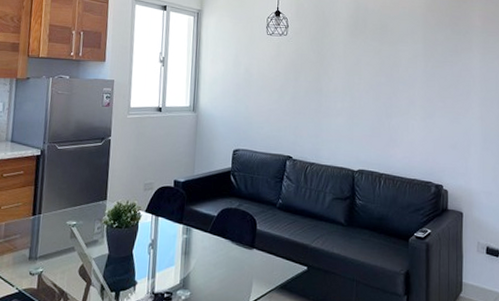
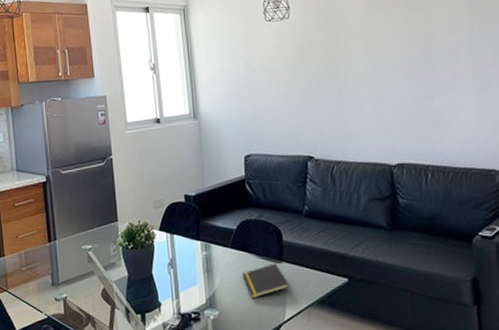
notepad: none [216,249,257,281] -> present [242,263,289,298]

